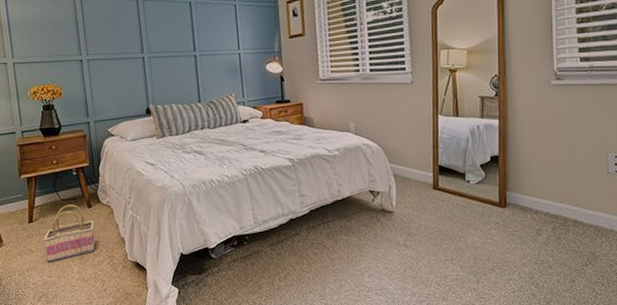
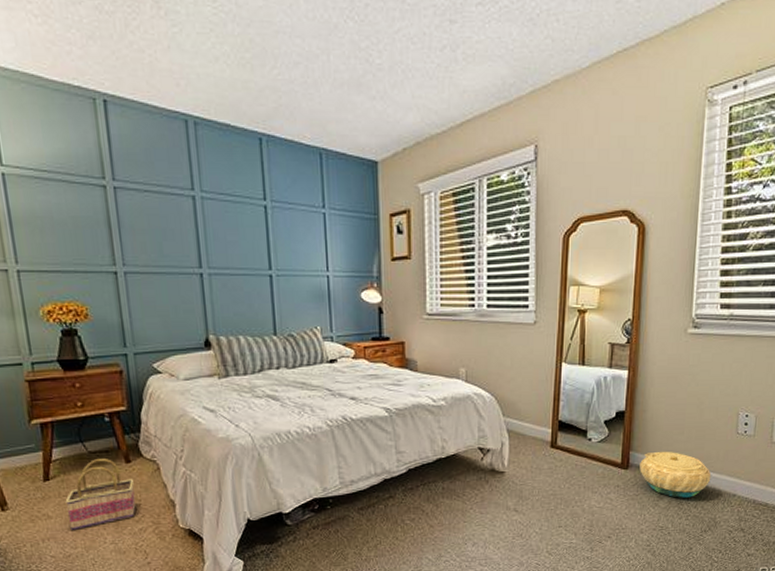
basket: none [517,190,587,234] -> present [639,451,712,498]

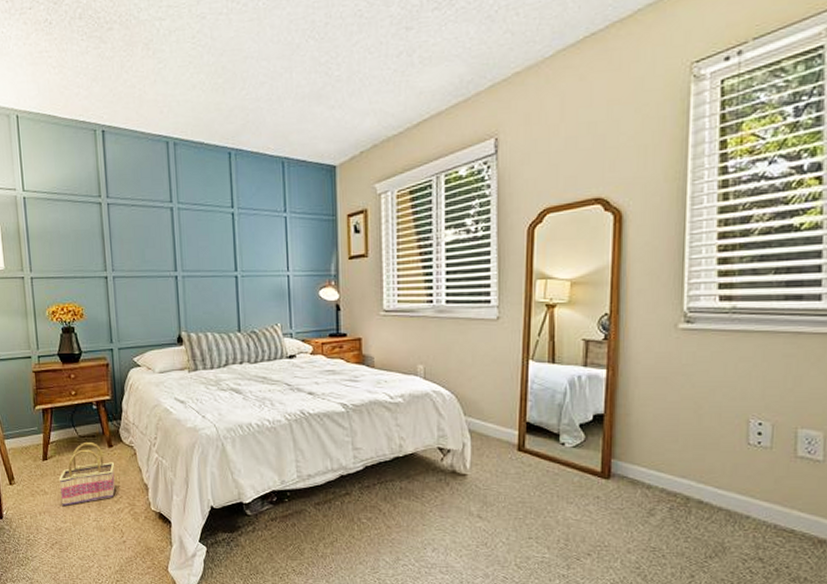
basket: present [639,451,712,498] -> none [624,460,716,516]

